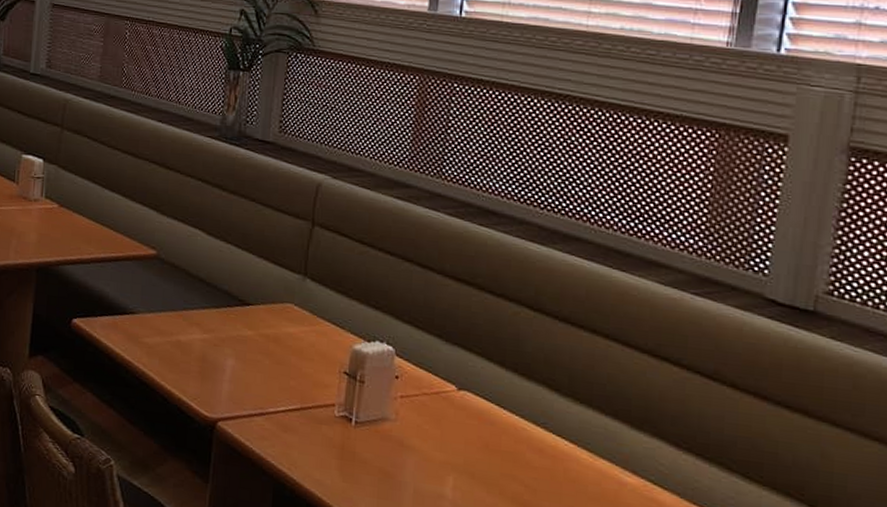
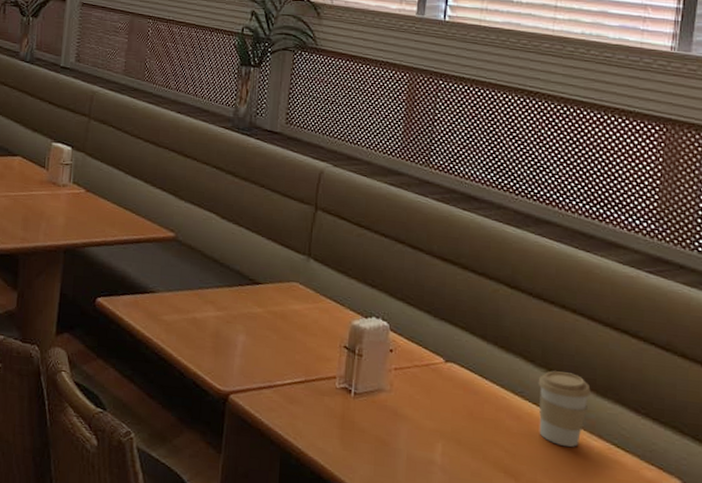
coffee cup: none [563,400,624,484] -> present [538,370,591,448]

